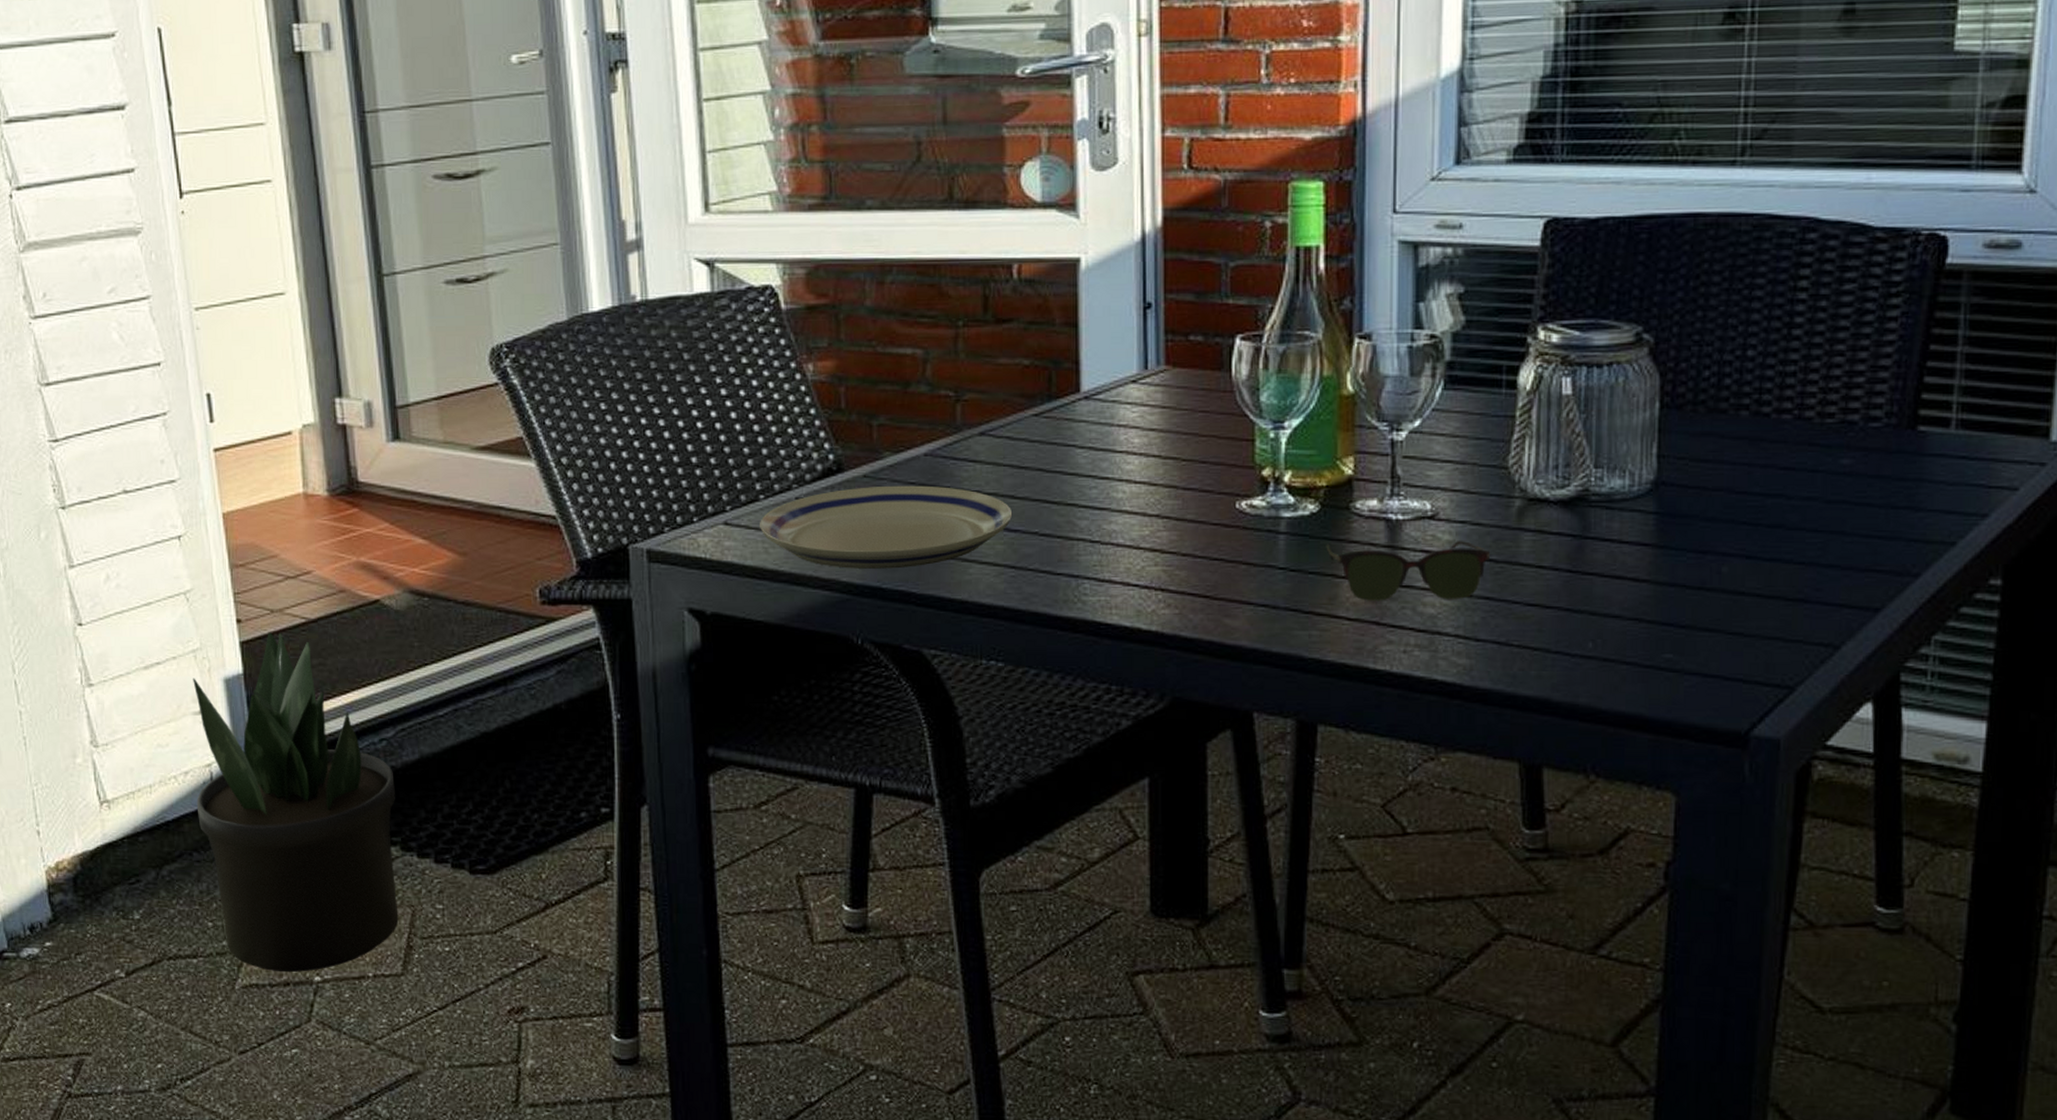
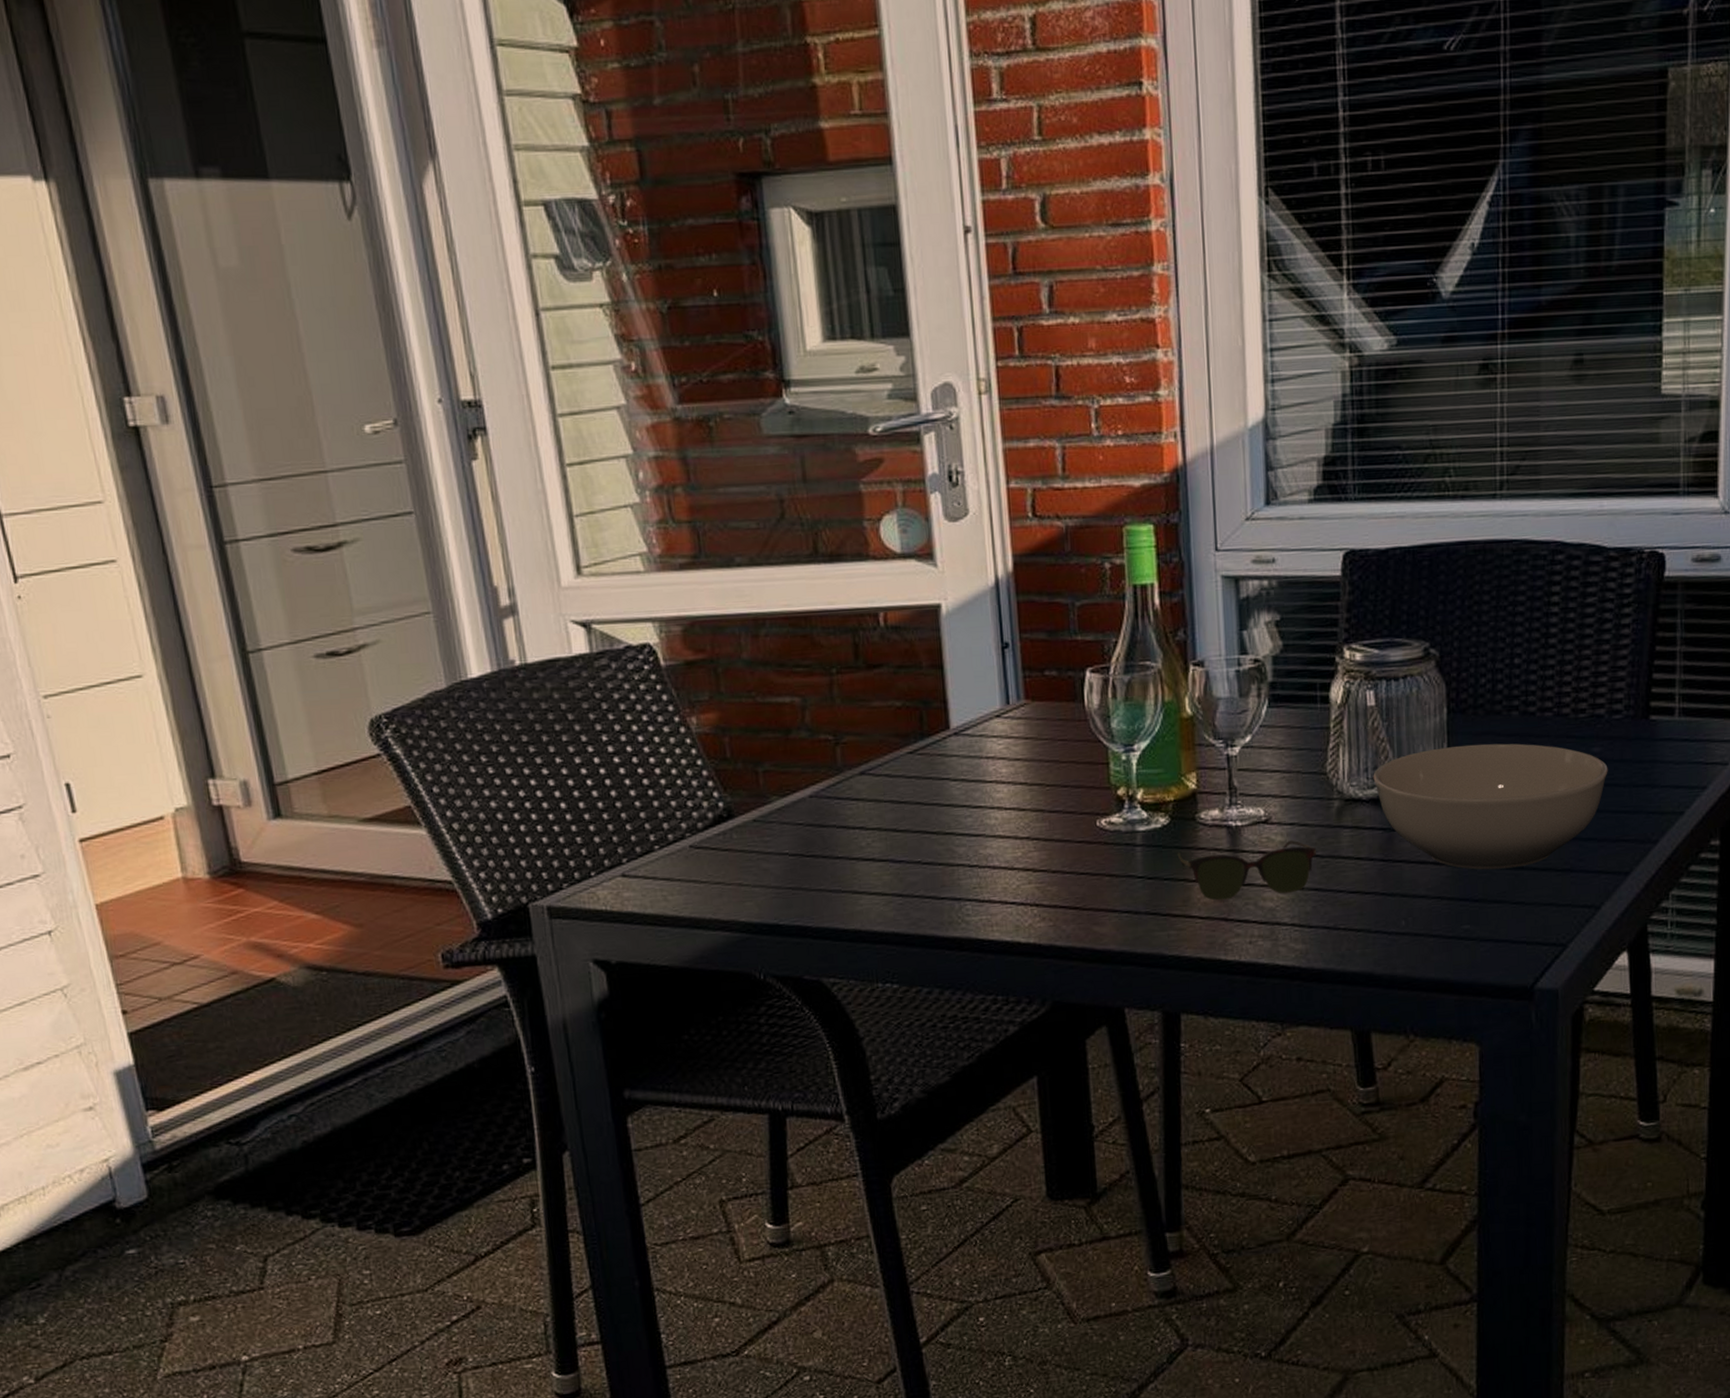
planter: present [193,632,399,973] -> none [79,1020,325,1357]
plate: present [760,485,1013,569] -> none [656,825,896,909]
bowl: none [1564,446,1860,592] -> present [1373,743,1608,870]

